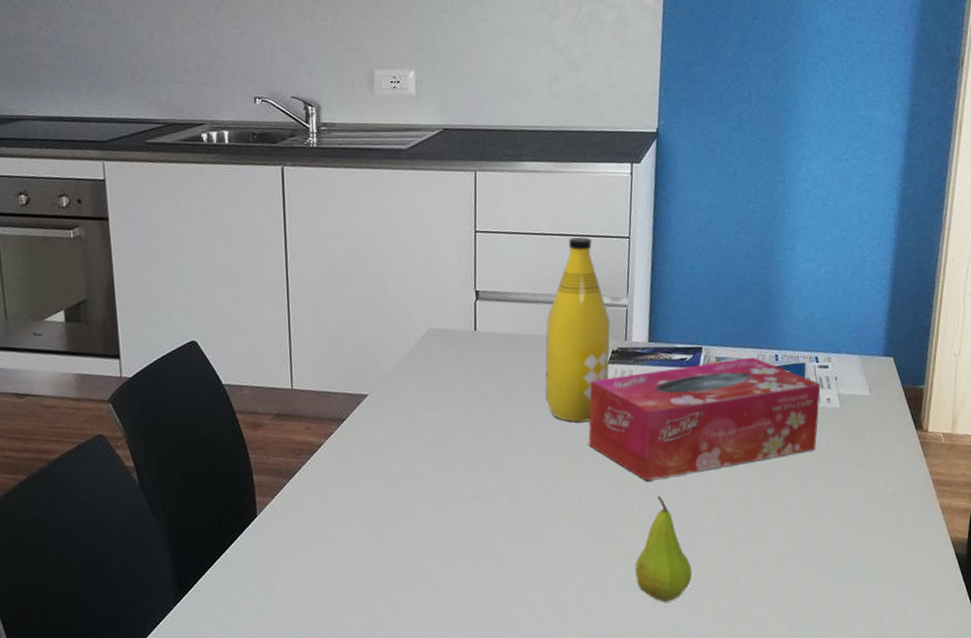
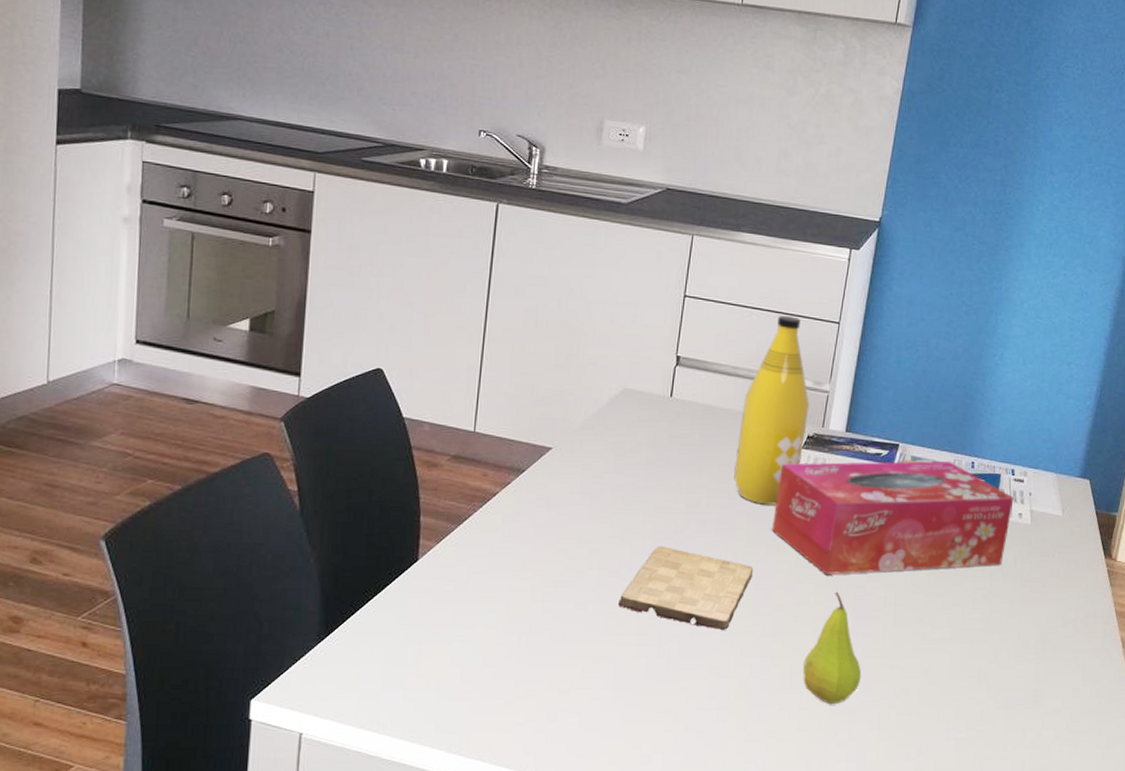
cutting board: none [451,474,576,546] -> present [618,546,754,630]

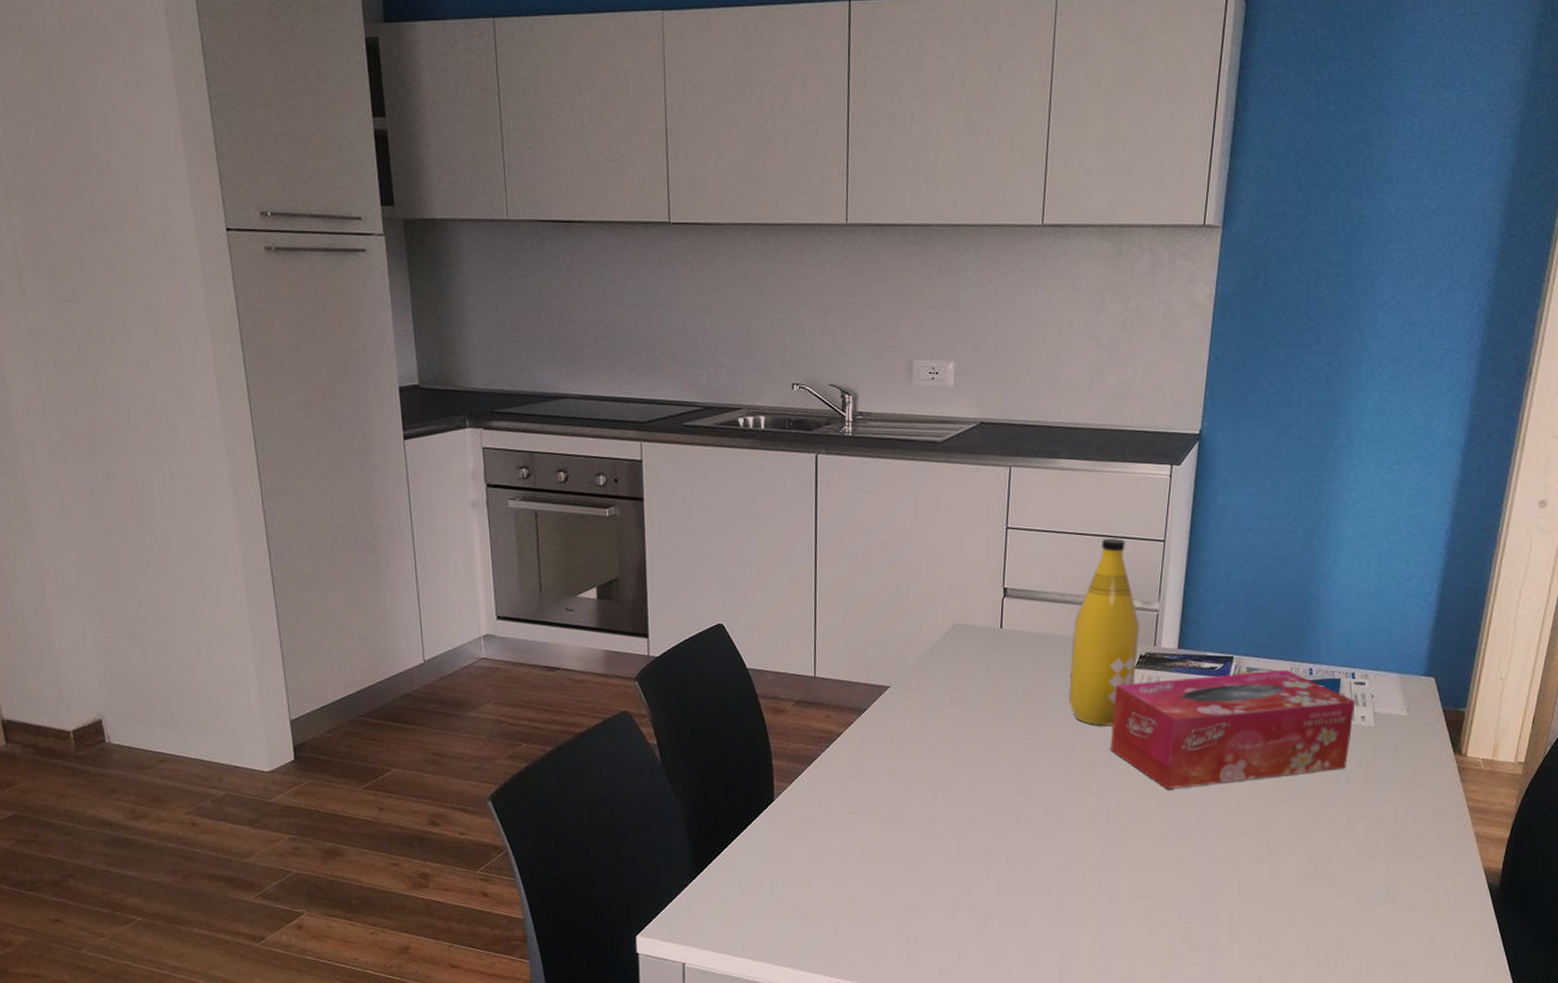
cutting board: present [618,546,754,630] -> none [966,772,1095,848]
fruit: present [803,591,862,704] -> none [1151,804,1209,912]

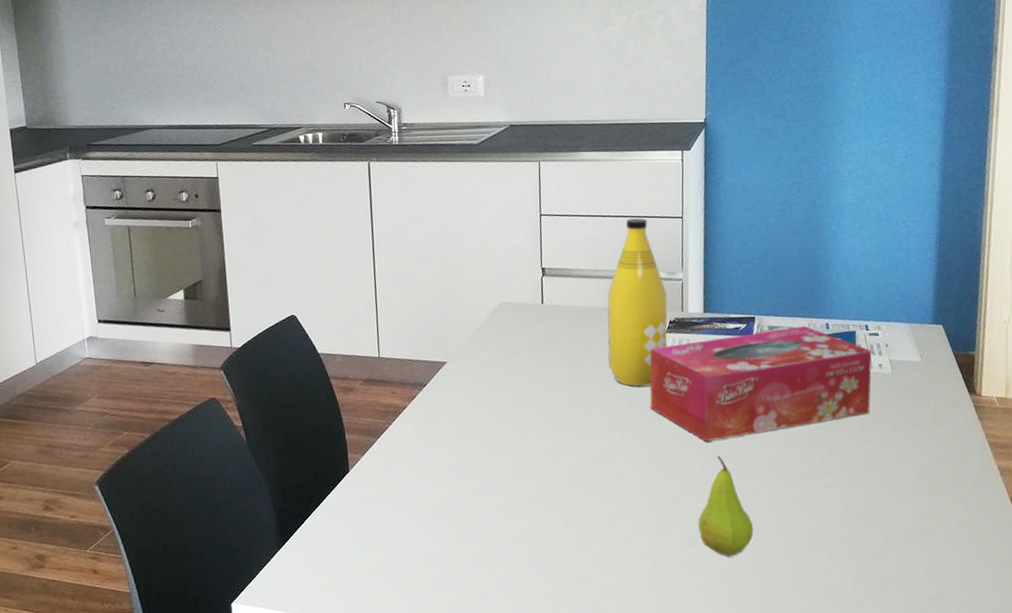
fruit: none [1151,804,1209,912] -> present [698,455,754,556]

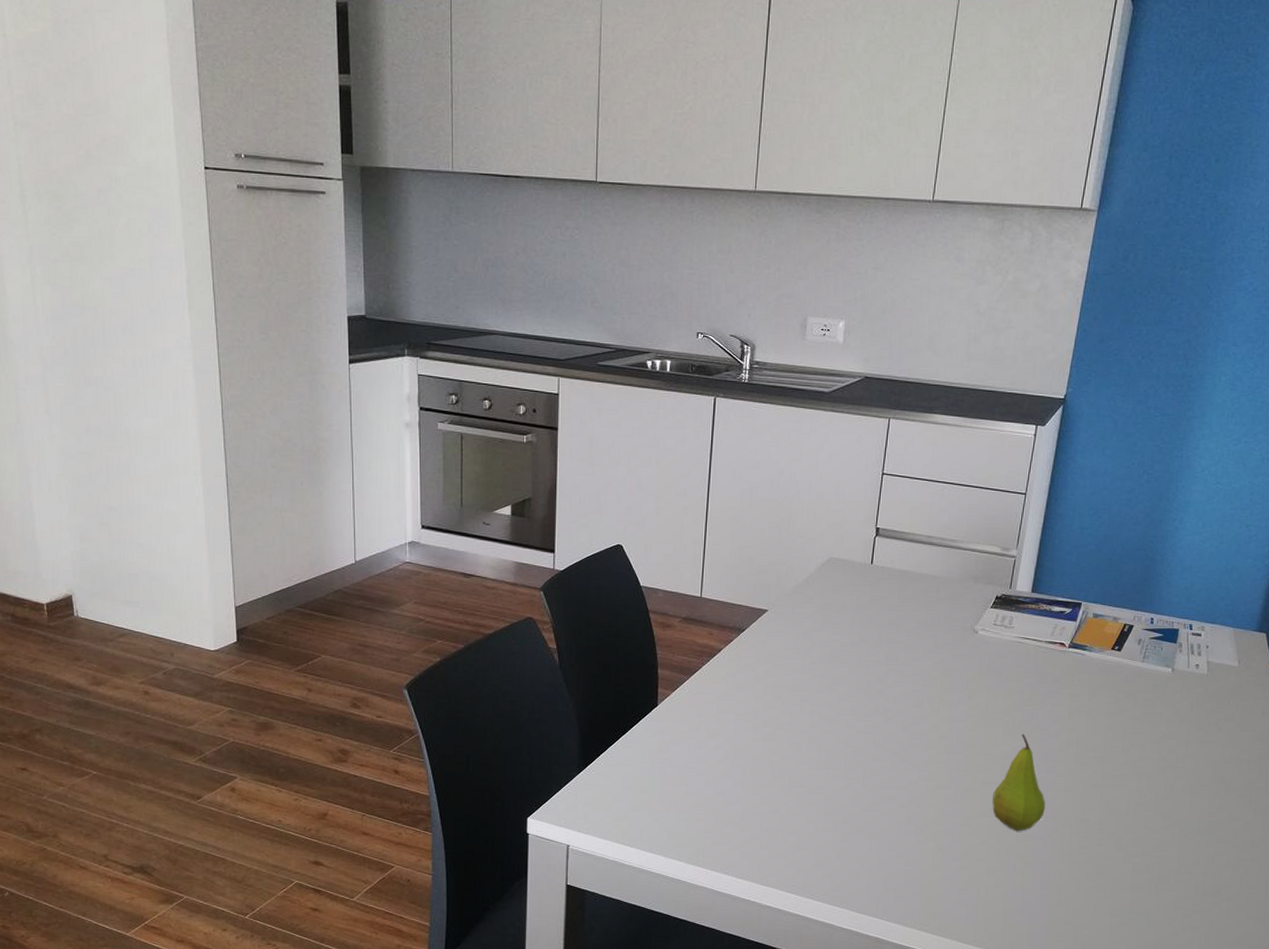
bottle: present [607,218,668,387] -> none [929,489,998,658]
tissue box: present [650,325,872,441] -> none [964,617,1191,719]

